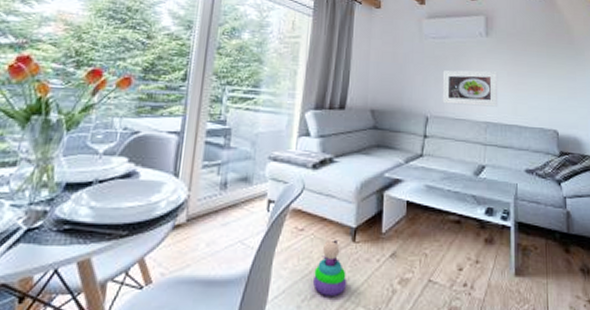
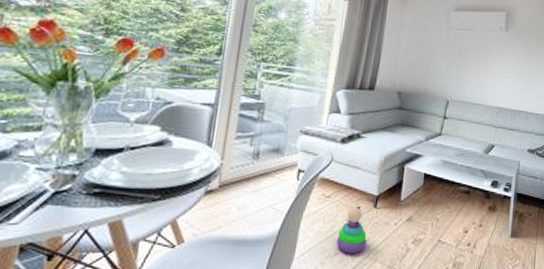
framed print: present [442,70,498,107] -> none [462,59,513,95]

